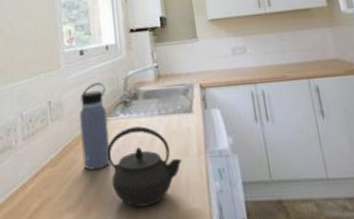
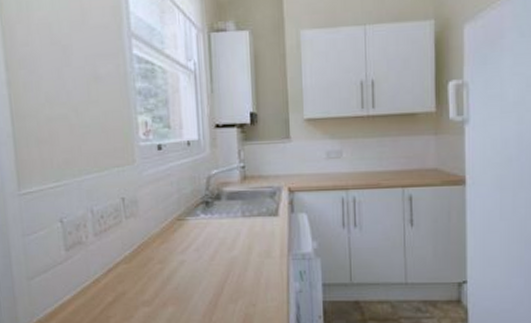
water bottle: present [79,82,110,170] -> none [156,180,189,268]
kettle: present [106,126,182,207] -> none [185,227,263,303]

